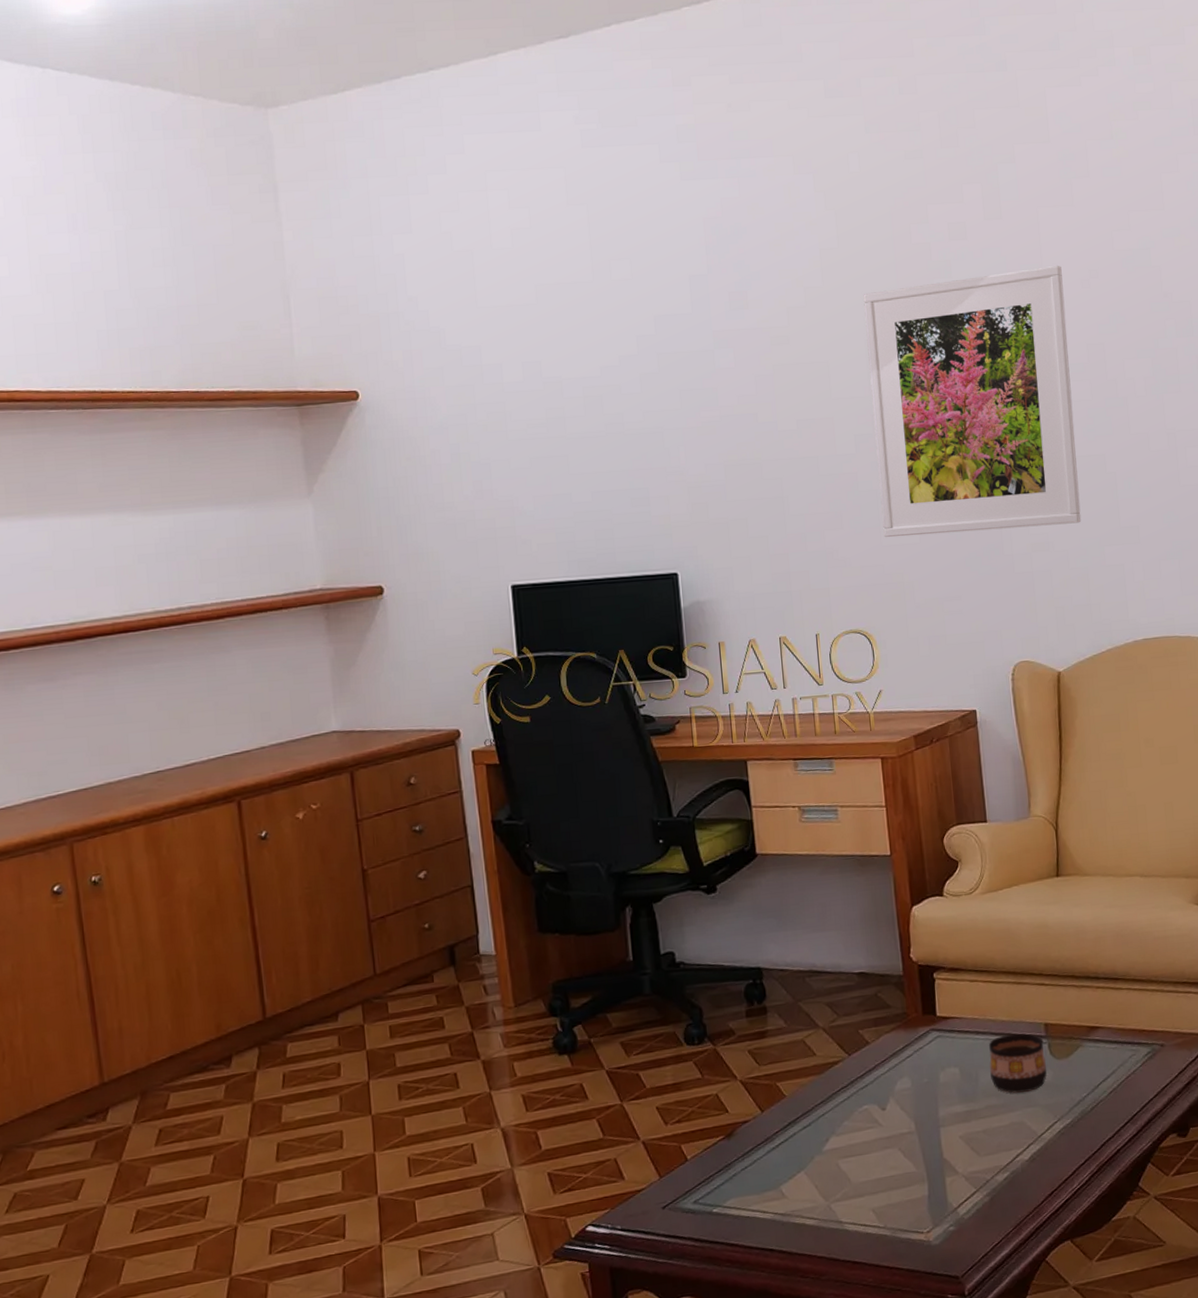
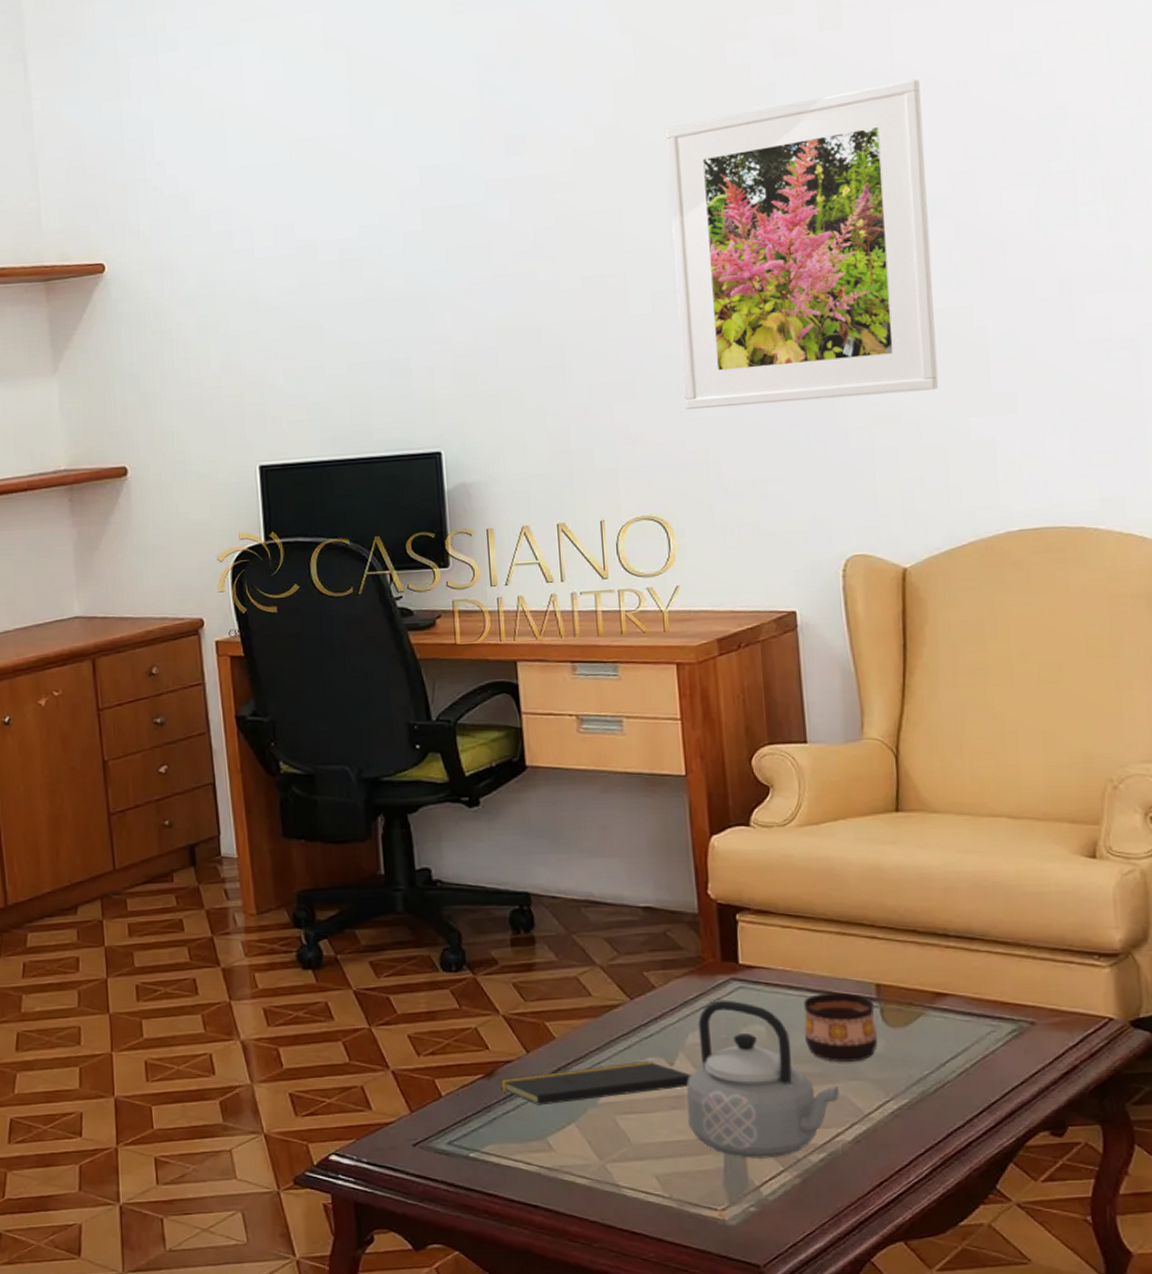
notepad: none [738,1108,900,1159] -> present [499,1060,692,1106]
teapot: none [895,1048,1018,1185] -> present [685,1000,839,1159]

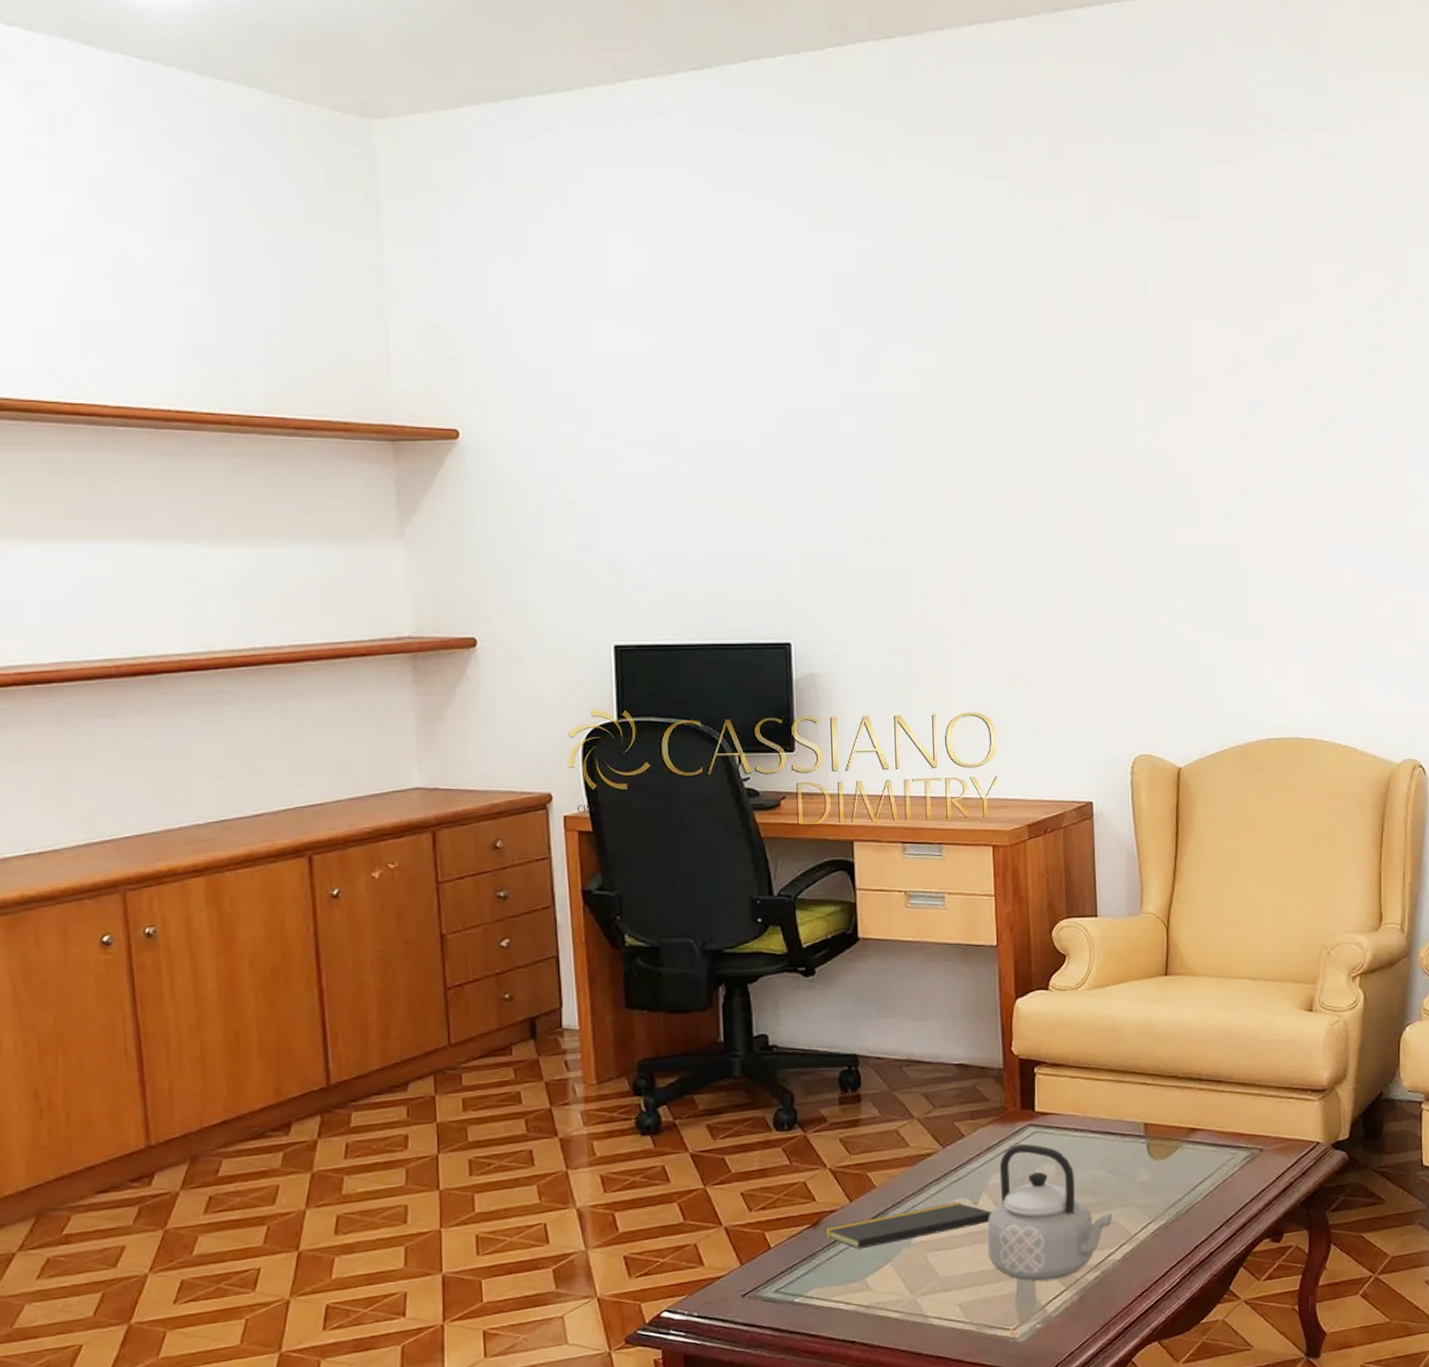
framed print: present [665,79,939,410] -> none [1000,350,1211,620]
cup: present [803,992,878,1062] -> none [1086,1132,1144,1192]

